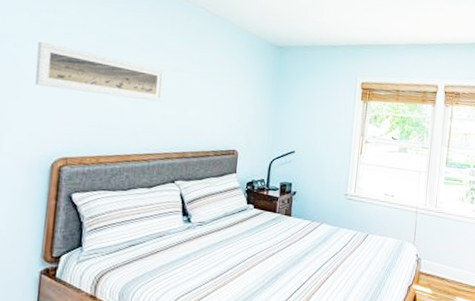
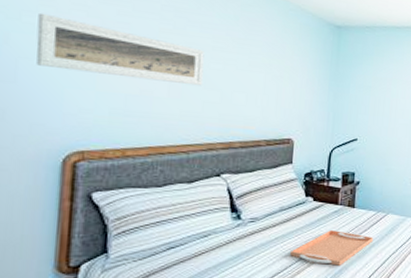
serving tray: none [232,237,308,271] -> present [290,230,374,266]

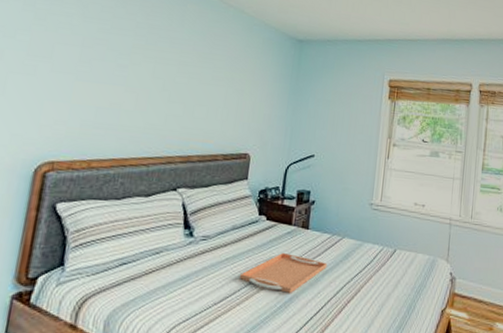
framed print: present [36,13,205,86] -> none [23,31,172,100]

